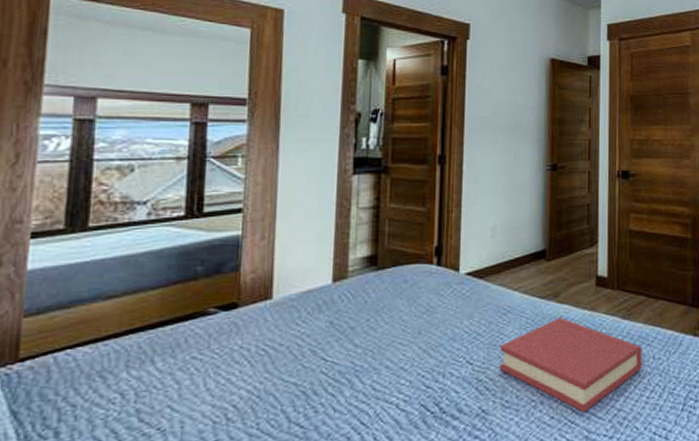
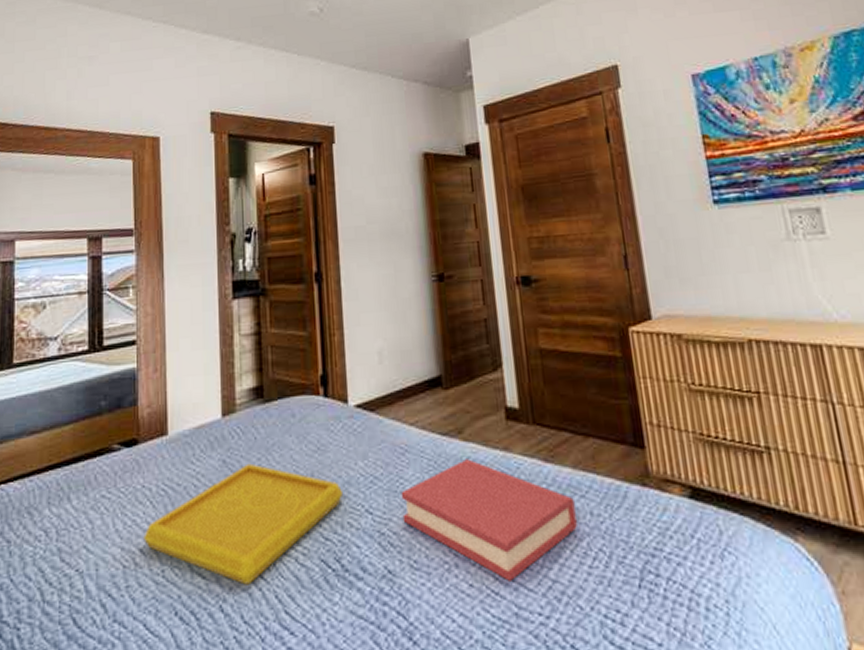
serving tray: none [238,324,447,431] -> present [144,463,342,585]

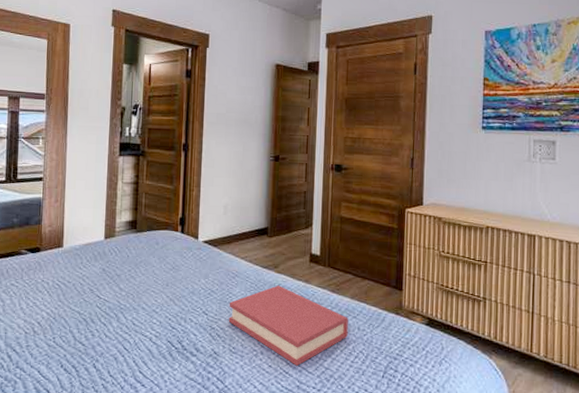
serving tray: present [144,463,342,585] -> none [41,273,188,352]

